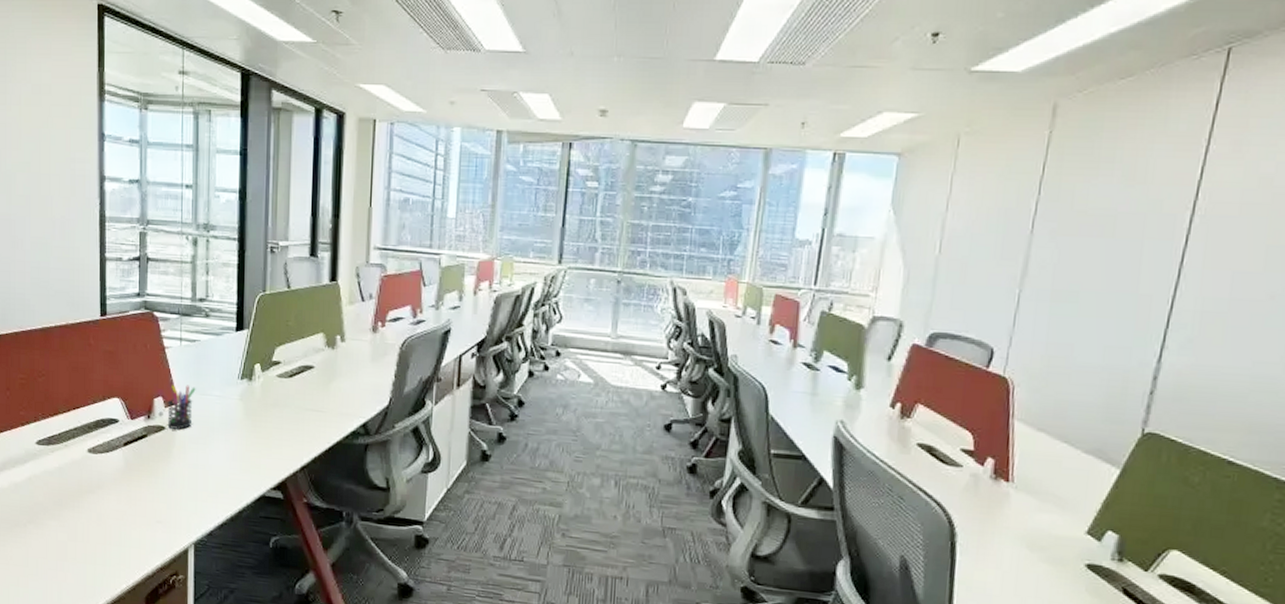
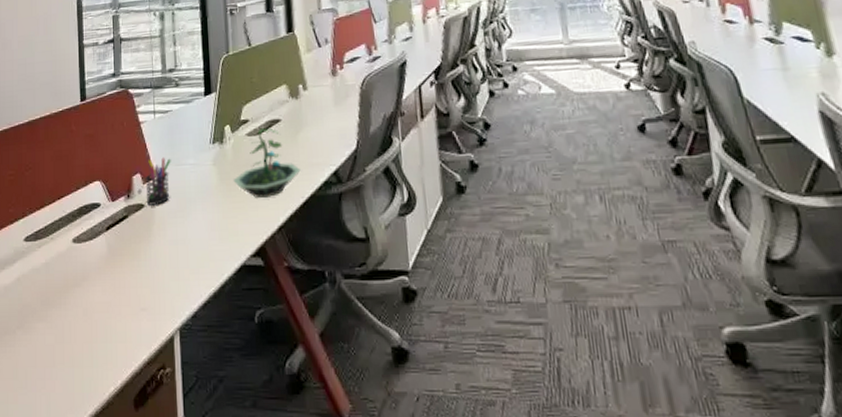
terrarium: none [259,372,329,438] -> present [233,127,301,198]

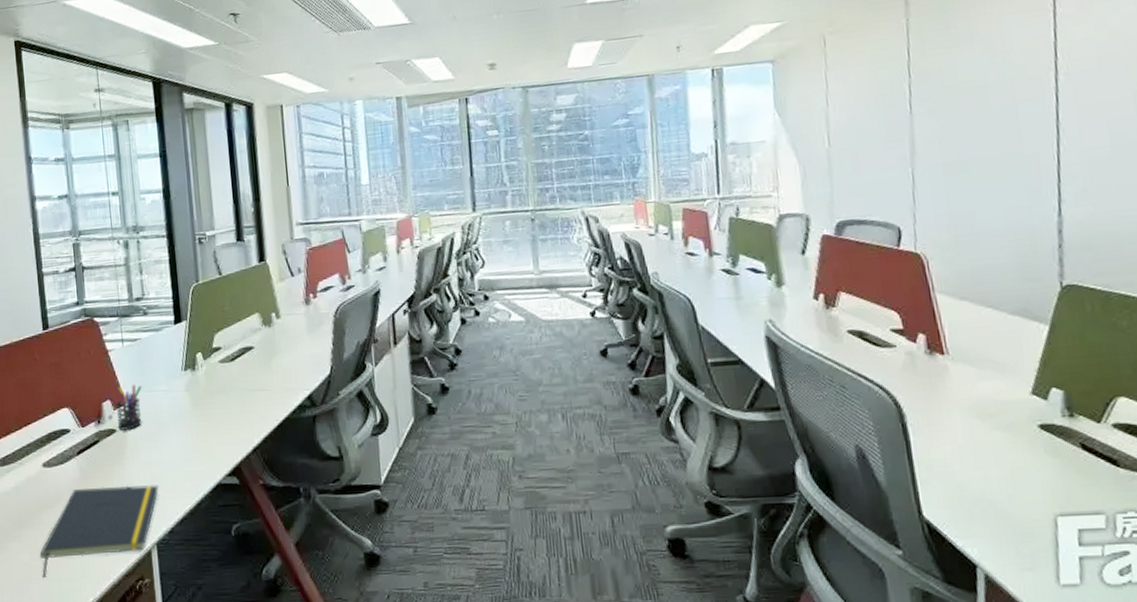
notepad: none [64,263,183,362] -> present [40,484,159,577]
terrarium: present [233,127,301,198] -> none [207,354,275,422]

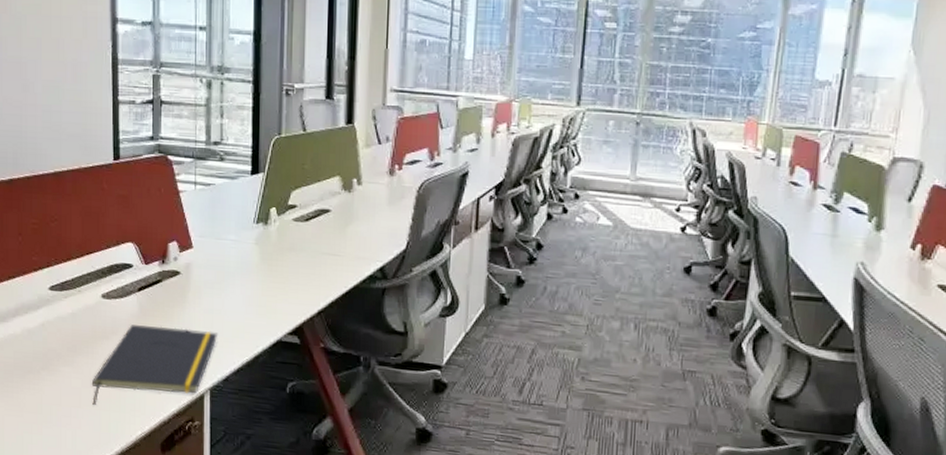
pen holder: present [115,384,142,431] -> none [182,229,211,275]

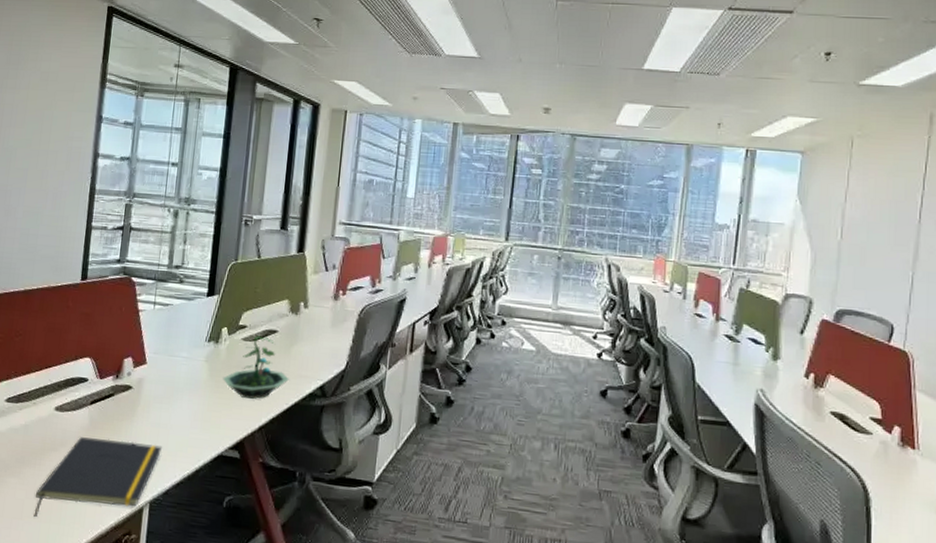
terrarium: none [275,215,346,283] -> present [223,335,289,399]

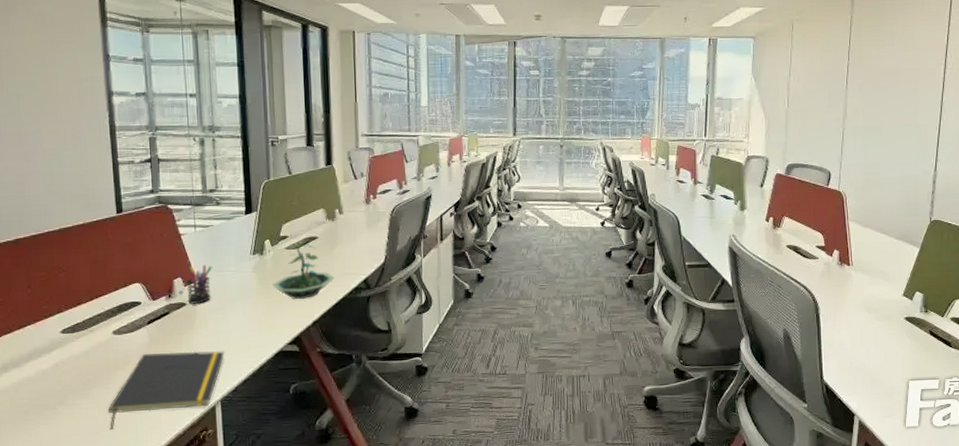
pen holder: none [134,346,165,390] -> present [186,264,212,305]

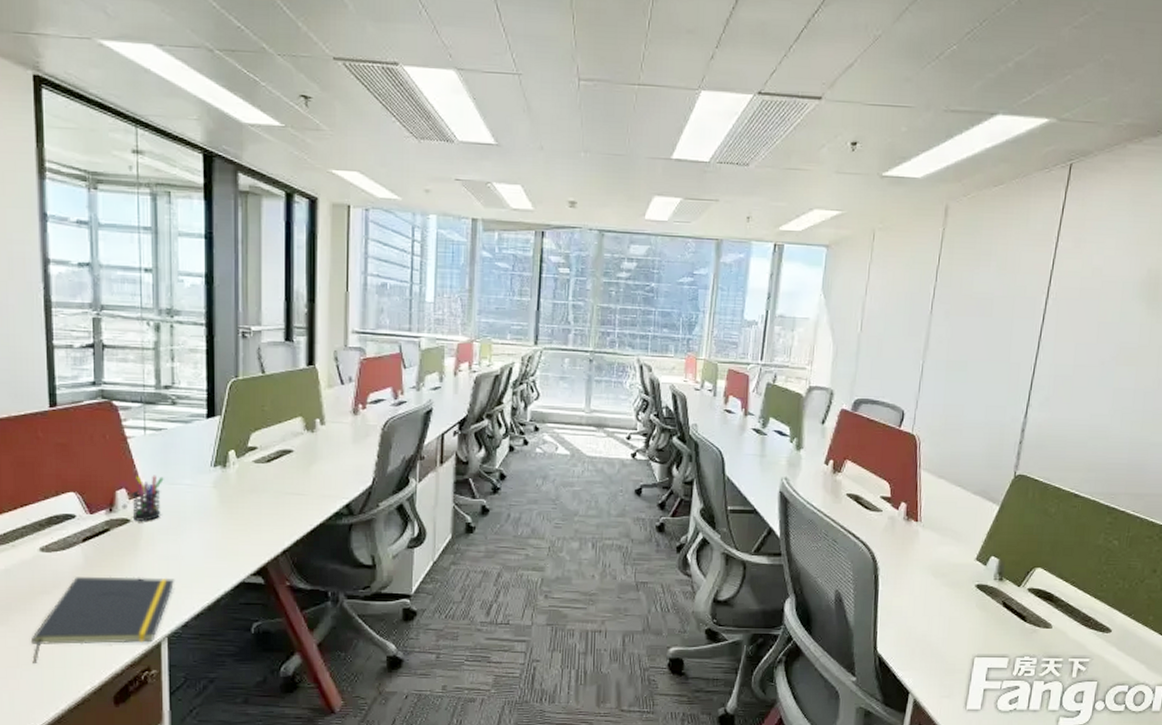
terrarium: present [272,243,334,299] -> none [236,457,311,523]

